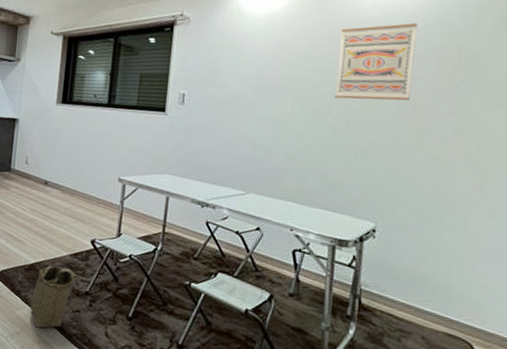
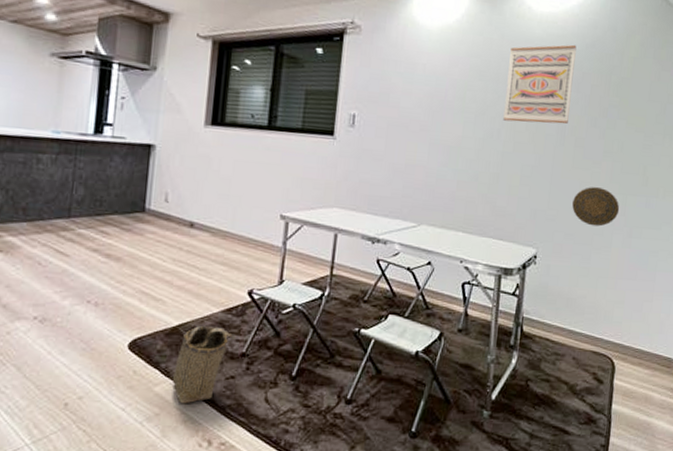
decorative plate: none [417,164,477,205] -> present [572,187,620,227]

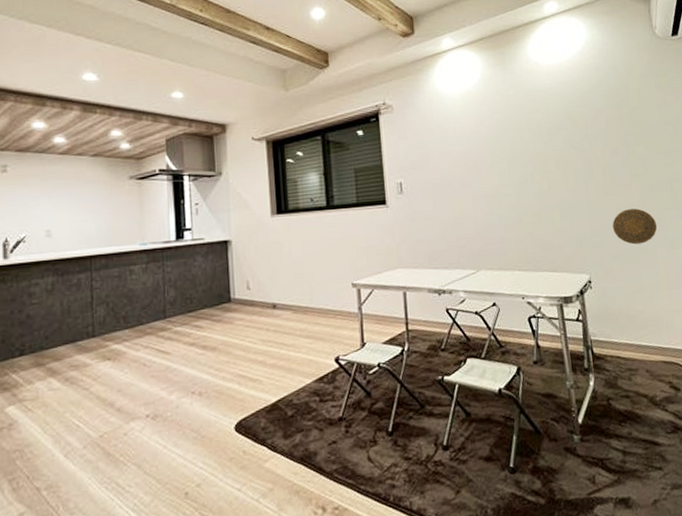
basket: present [170,326,236,404] -> none [277,396,331,476]
wall art: present [503,44,577,124] -> none [527,87,592,164]

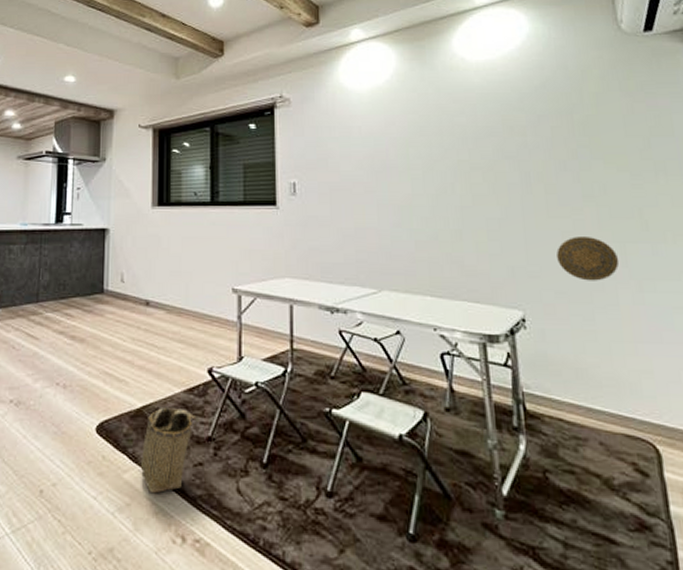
basket: none [277,396,331,476] -> present [138,408,200,494]

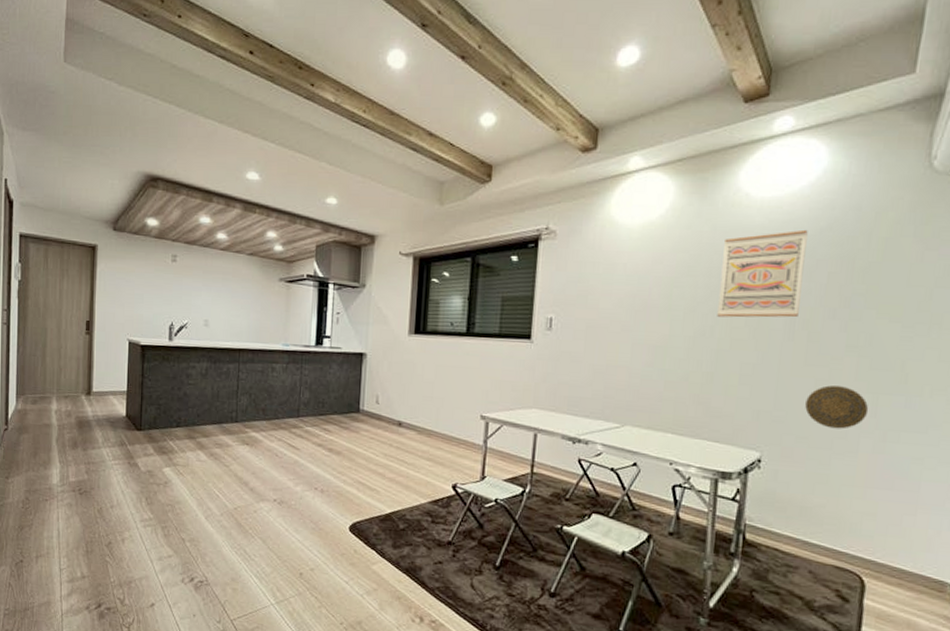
basket: present [138,408,200,494] -> none [385,514,442,583]
wall art: none [450,88,532,174] -> present [717,229,808,318]

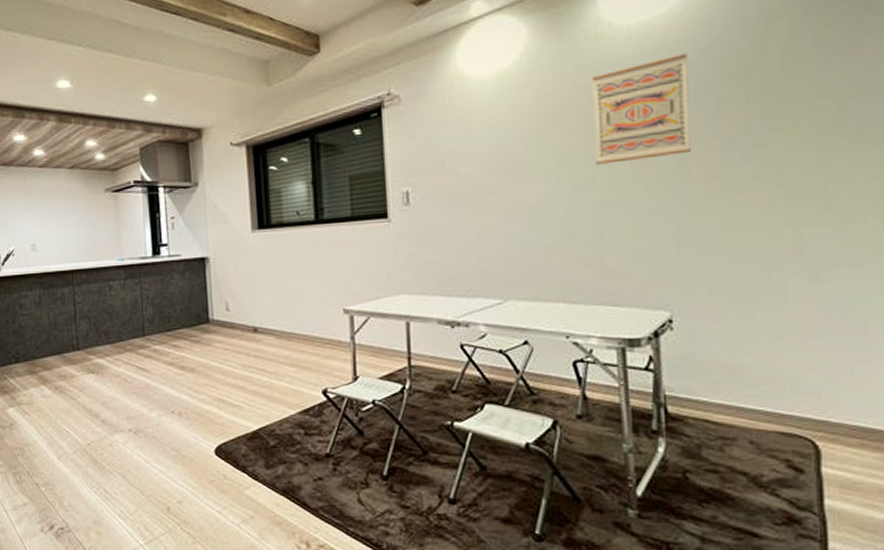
decorative plate: present [805,385,869,429] -> none [715,224,792,274]

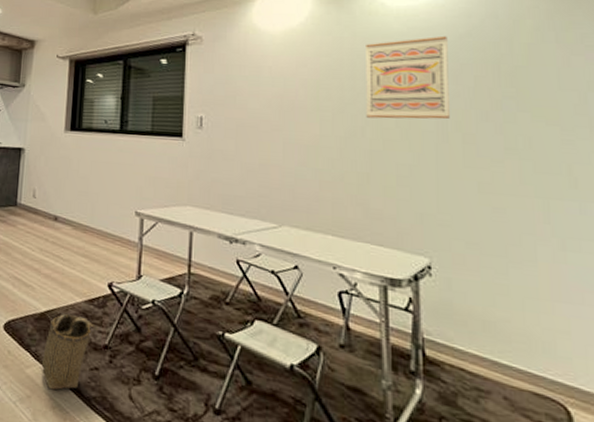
basket: none [259,429,317,507] -> present [39,314,98,390]

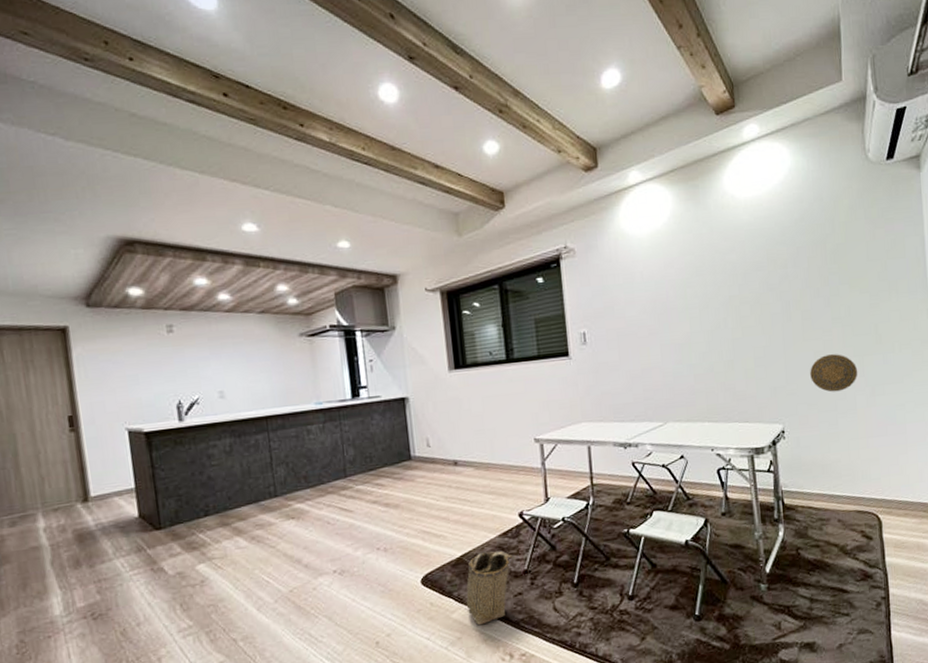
wall art: present [366,36,450,120] -> none [721,222,791,309]
decorative plate: none [471,188,541,236] -> present [810,354,858,392]

